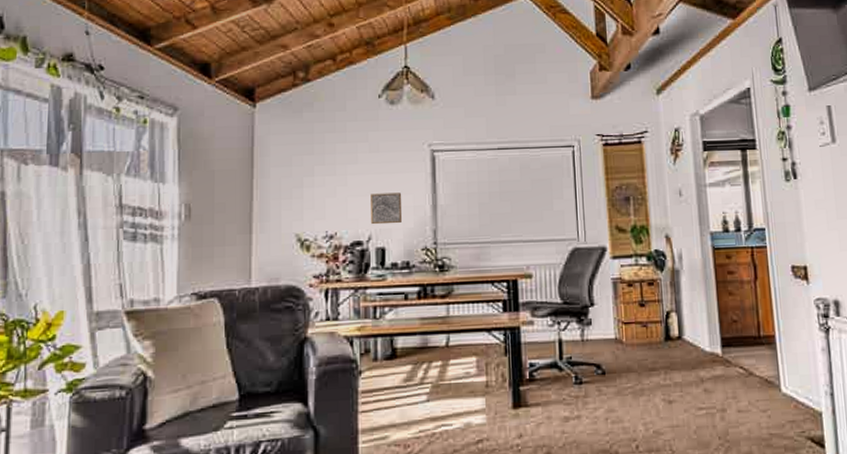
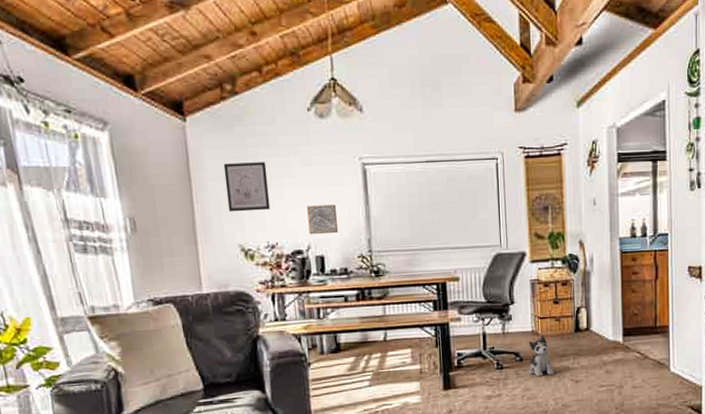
wall art: none [288,148,332,200] -> present [223,162,271,212]
plush toy: none [612,343,643,395] -> present [528,335,555,377]

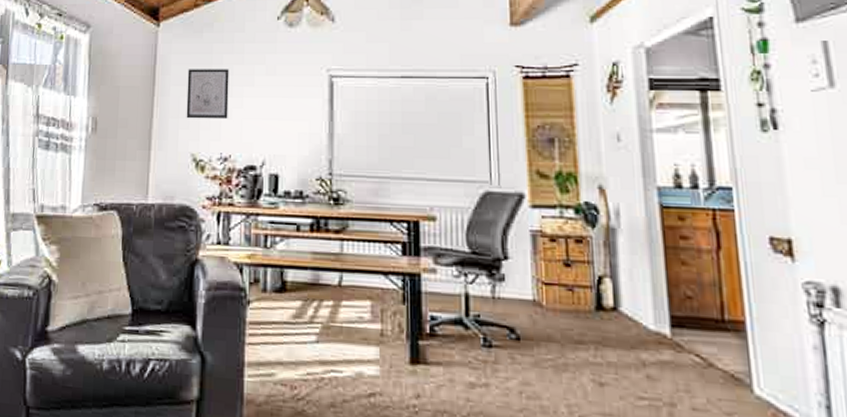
wall art: present [307,204,339,235] -> none [265,117,298,151]
plush toy: present [528,335,555,377] -> none [527,308,567,368]

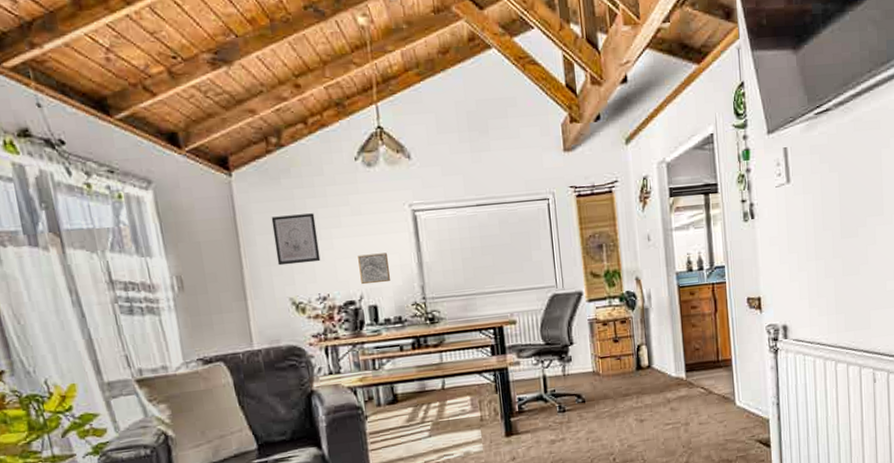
wall art: none [265,117,298,151] -> present [358,253,391,285]

